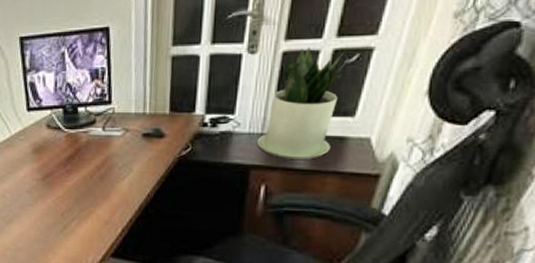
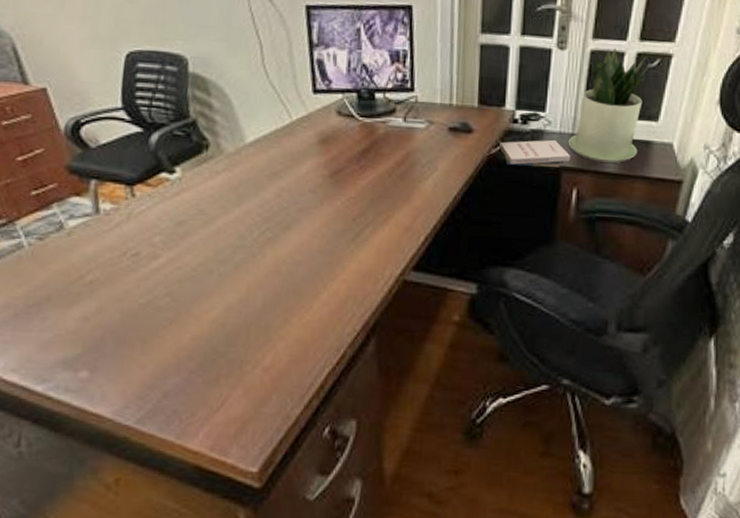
books: none [189,140,260,166] -> present [499,139,571,167]

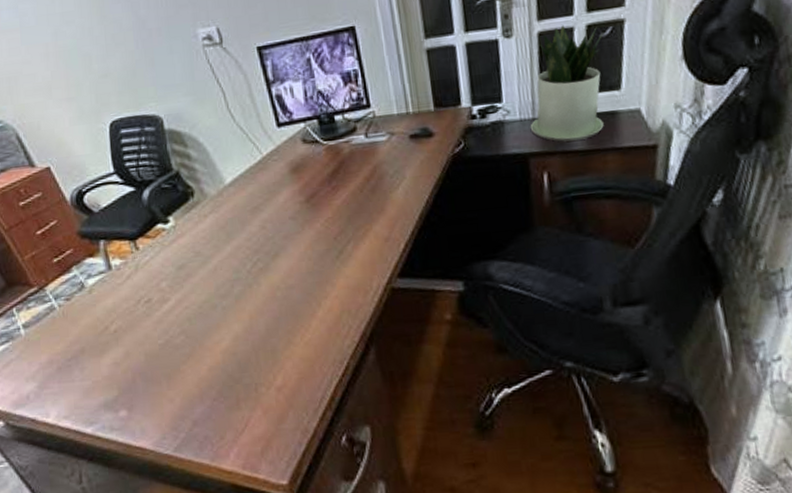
books: present [499,139,571,167] -> none [461,127,536,161]

